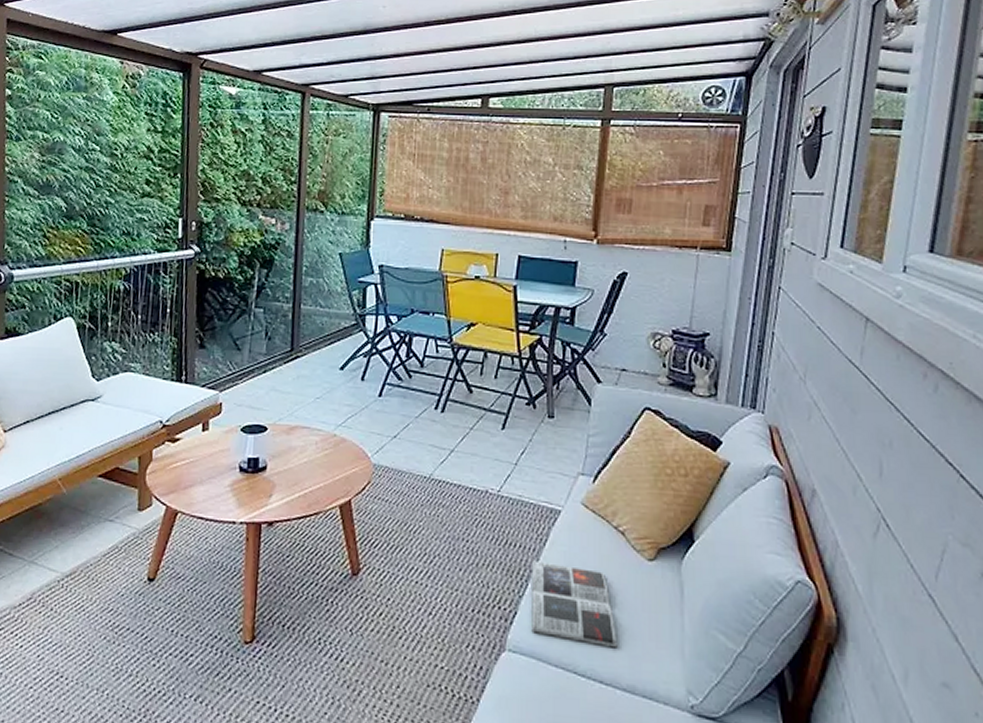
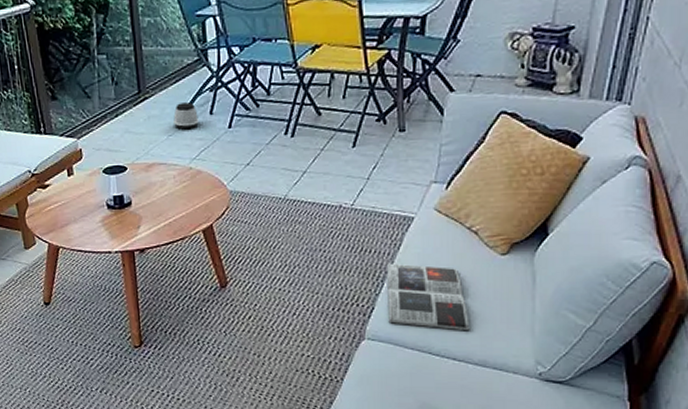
speaker: none [323,365,349,394] -> present [173,102,199,130]

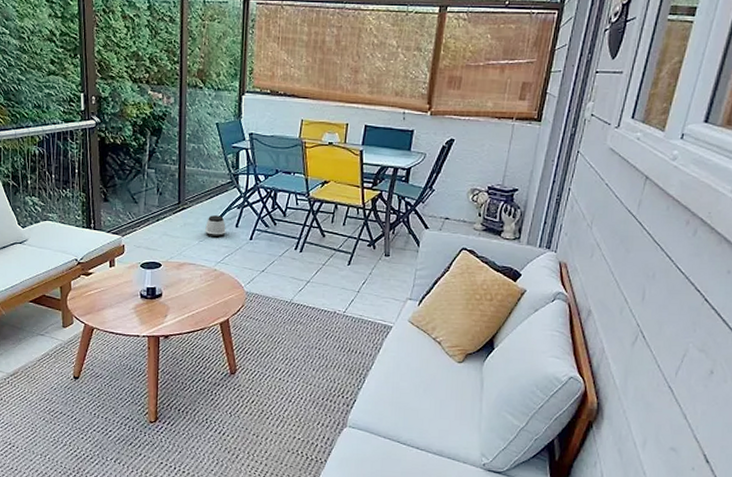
magazine: present [387,263,470,331] -> none [367,363,431,425]

